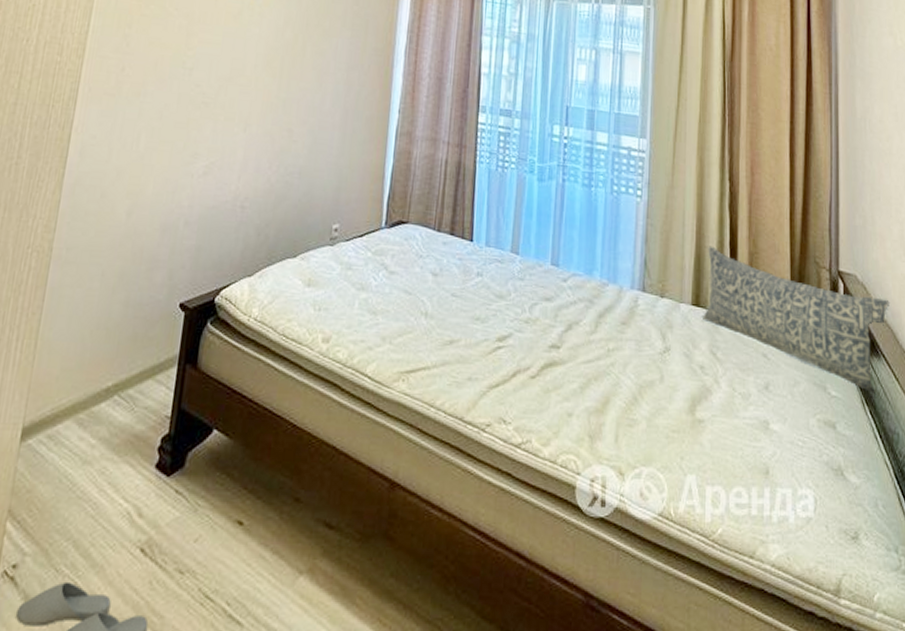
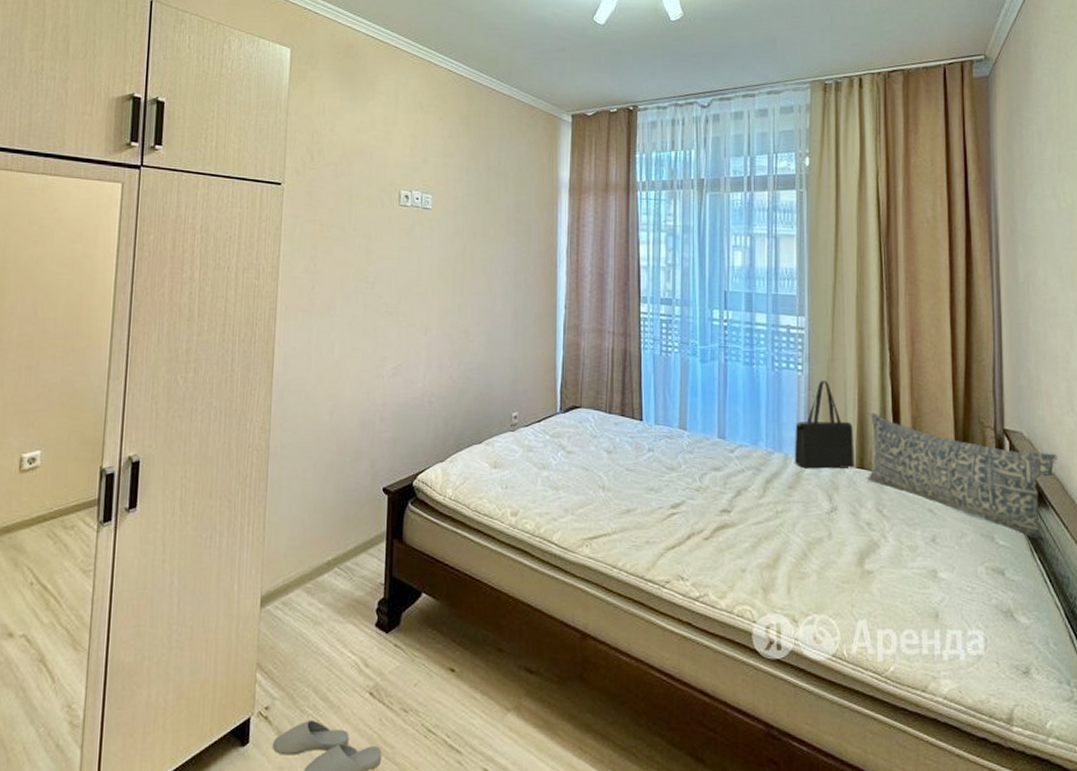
tote bag: none [628,208,691,305] -> present [794,380,855,469]

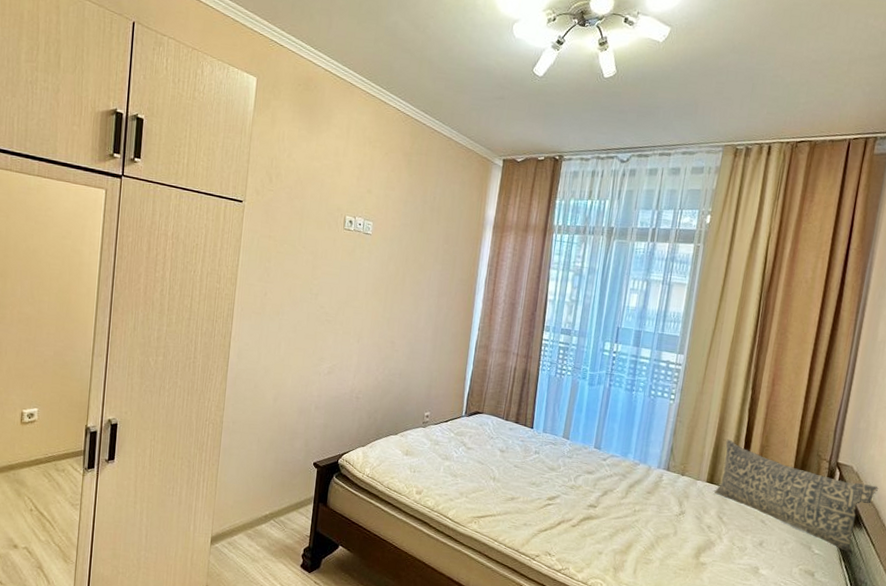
tote bag: present [794,380,855,469] -> none [655,409,710,482]

